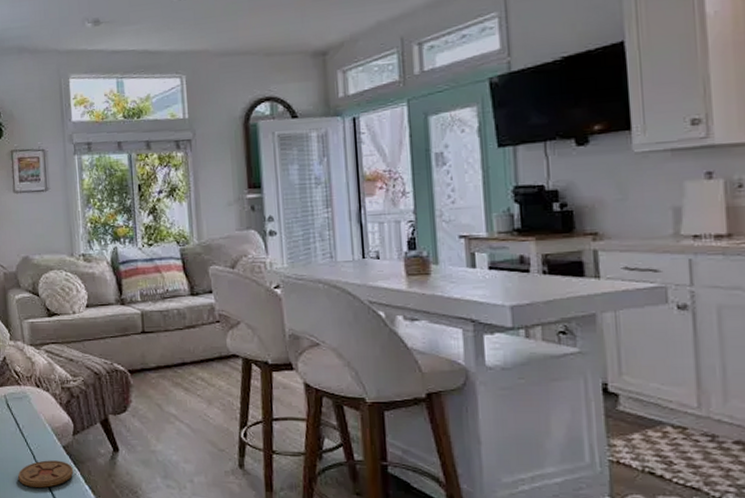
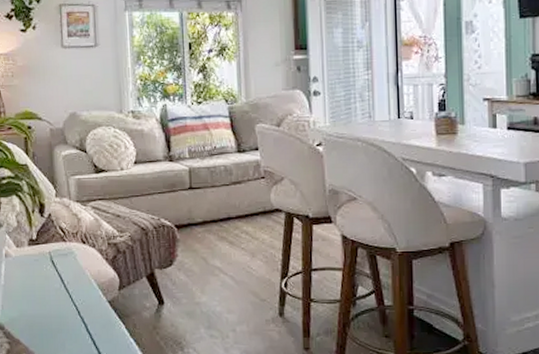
coaster: present [18,460,74,488] -> none [62,315,119,342]

